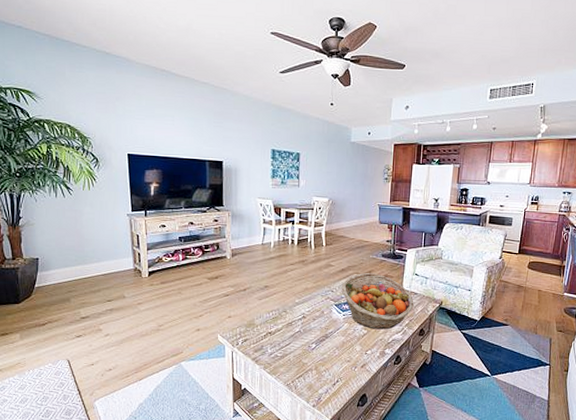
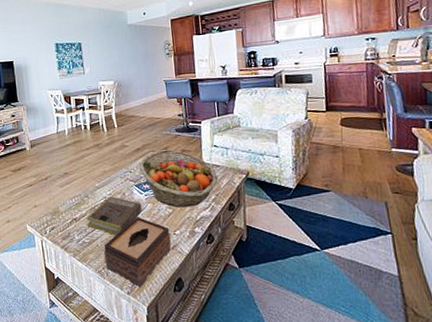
book: none [281,313,339,352] -> present [86,196,142,236]
tissue box: none [295,335,362,401] -> present [104,217,171,288]

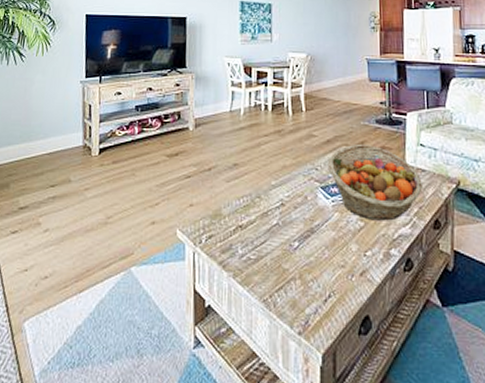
book: present [86,196,142,236] -> none [255,199,327,253]
tissue box: present [104,217,171,288] -> none [274,229,360,327]

